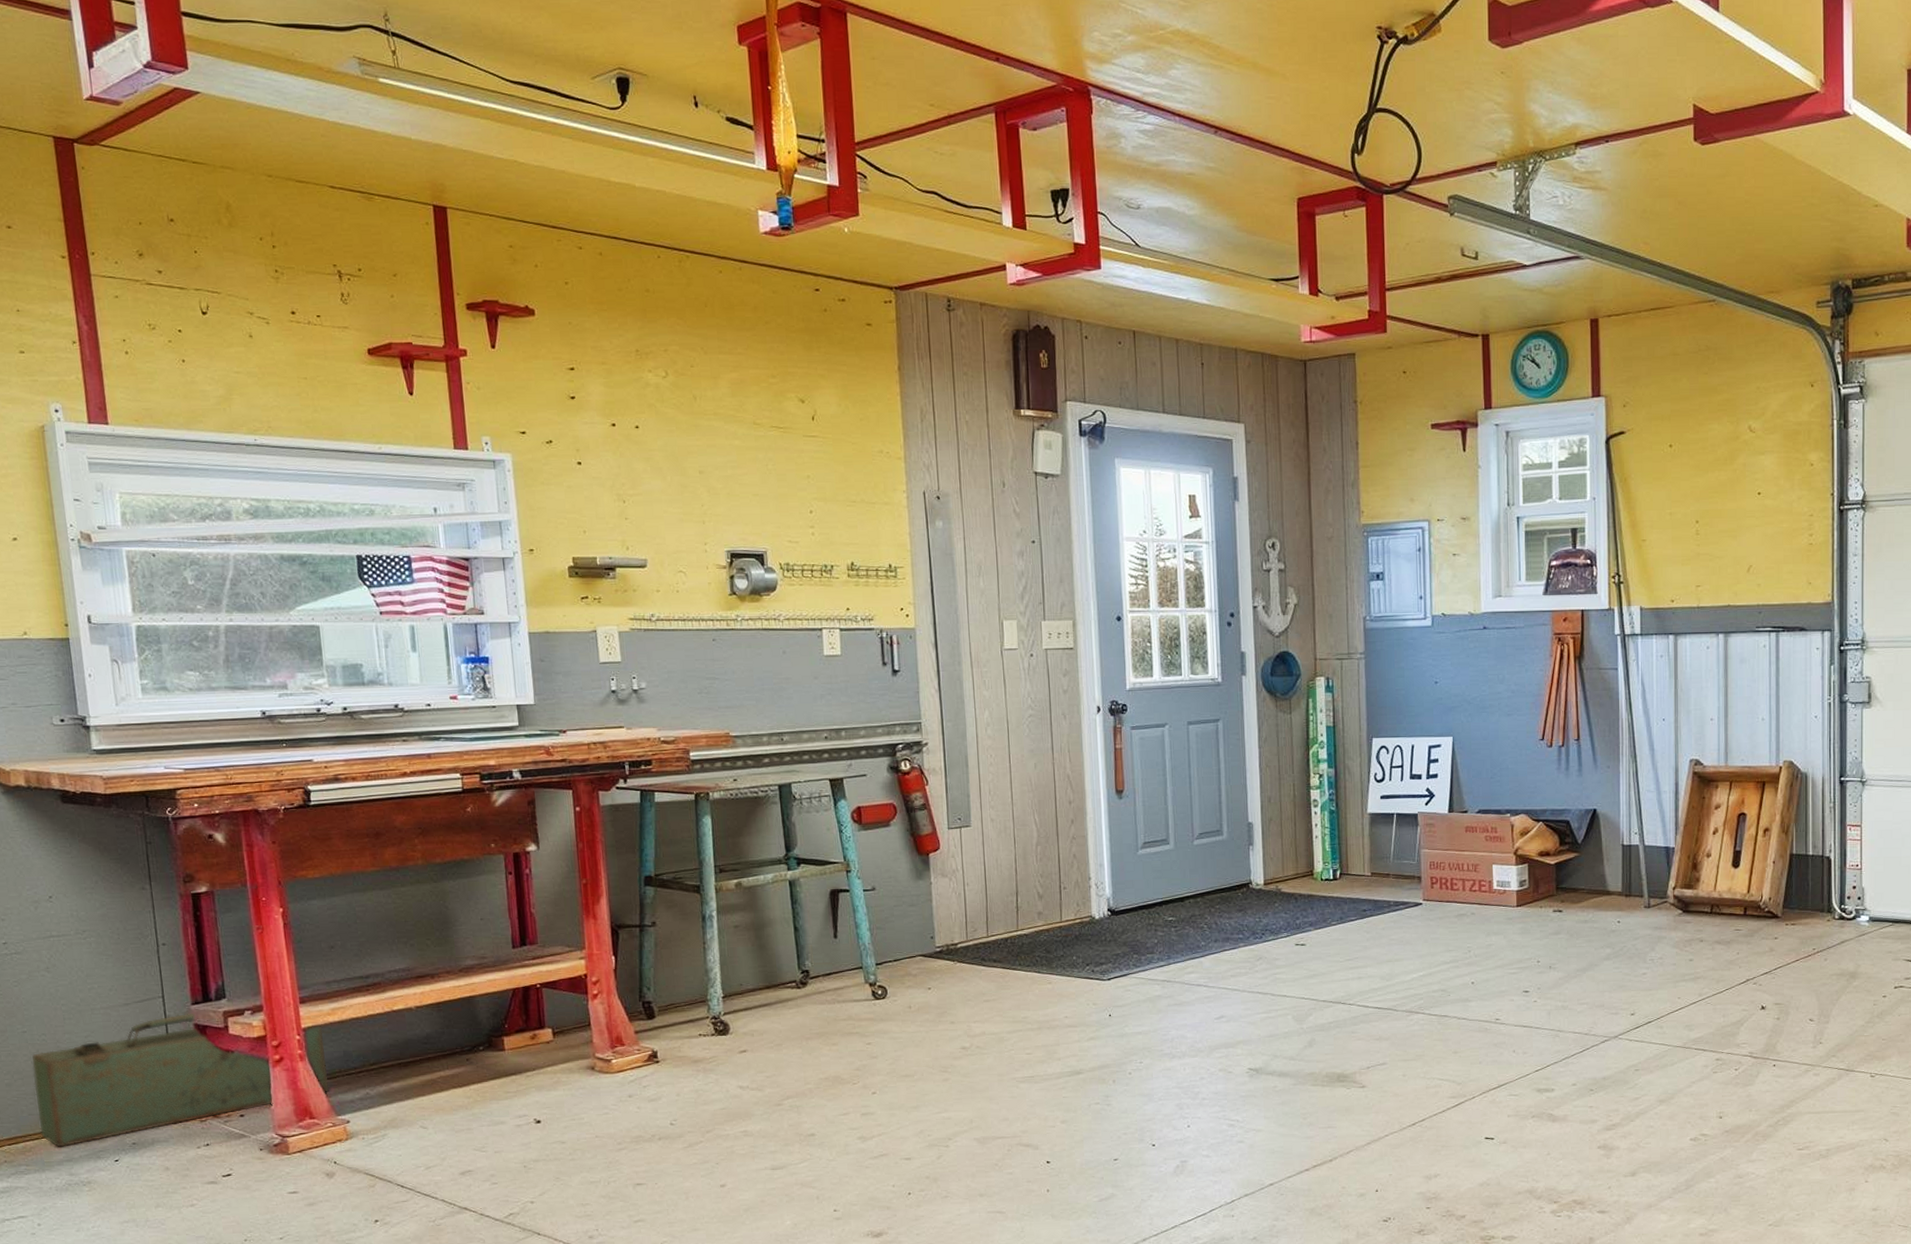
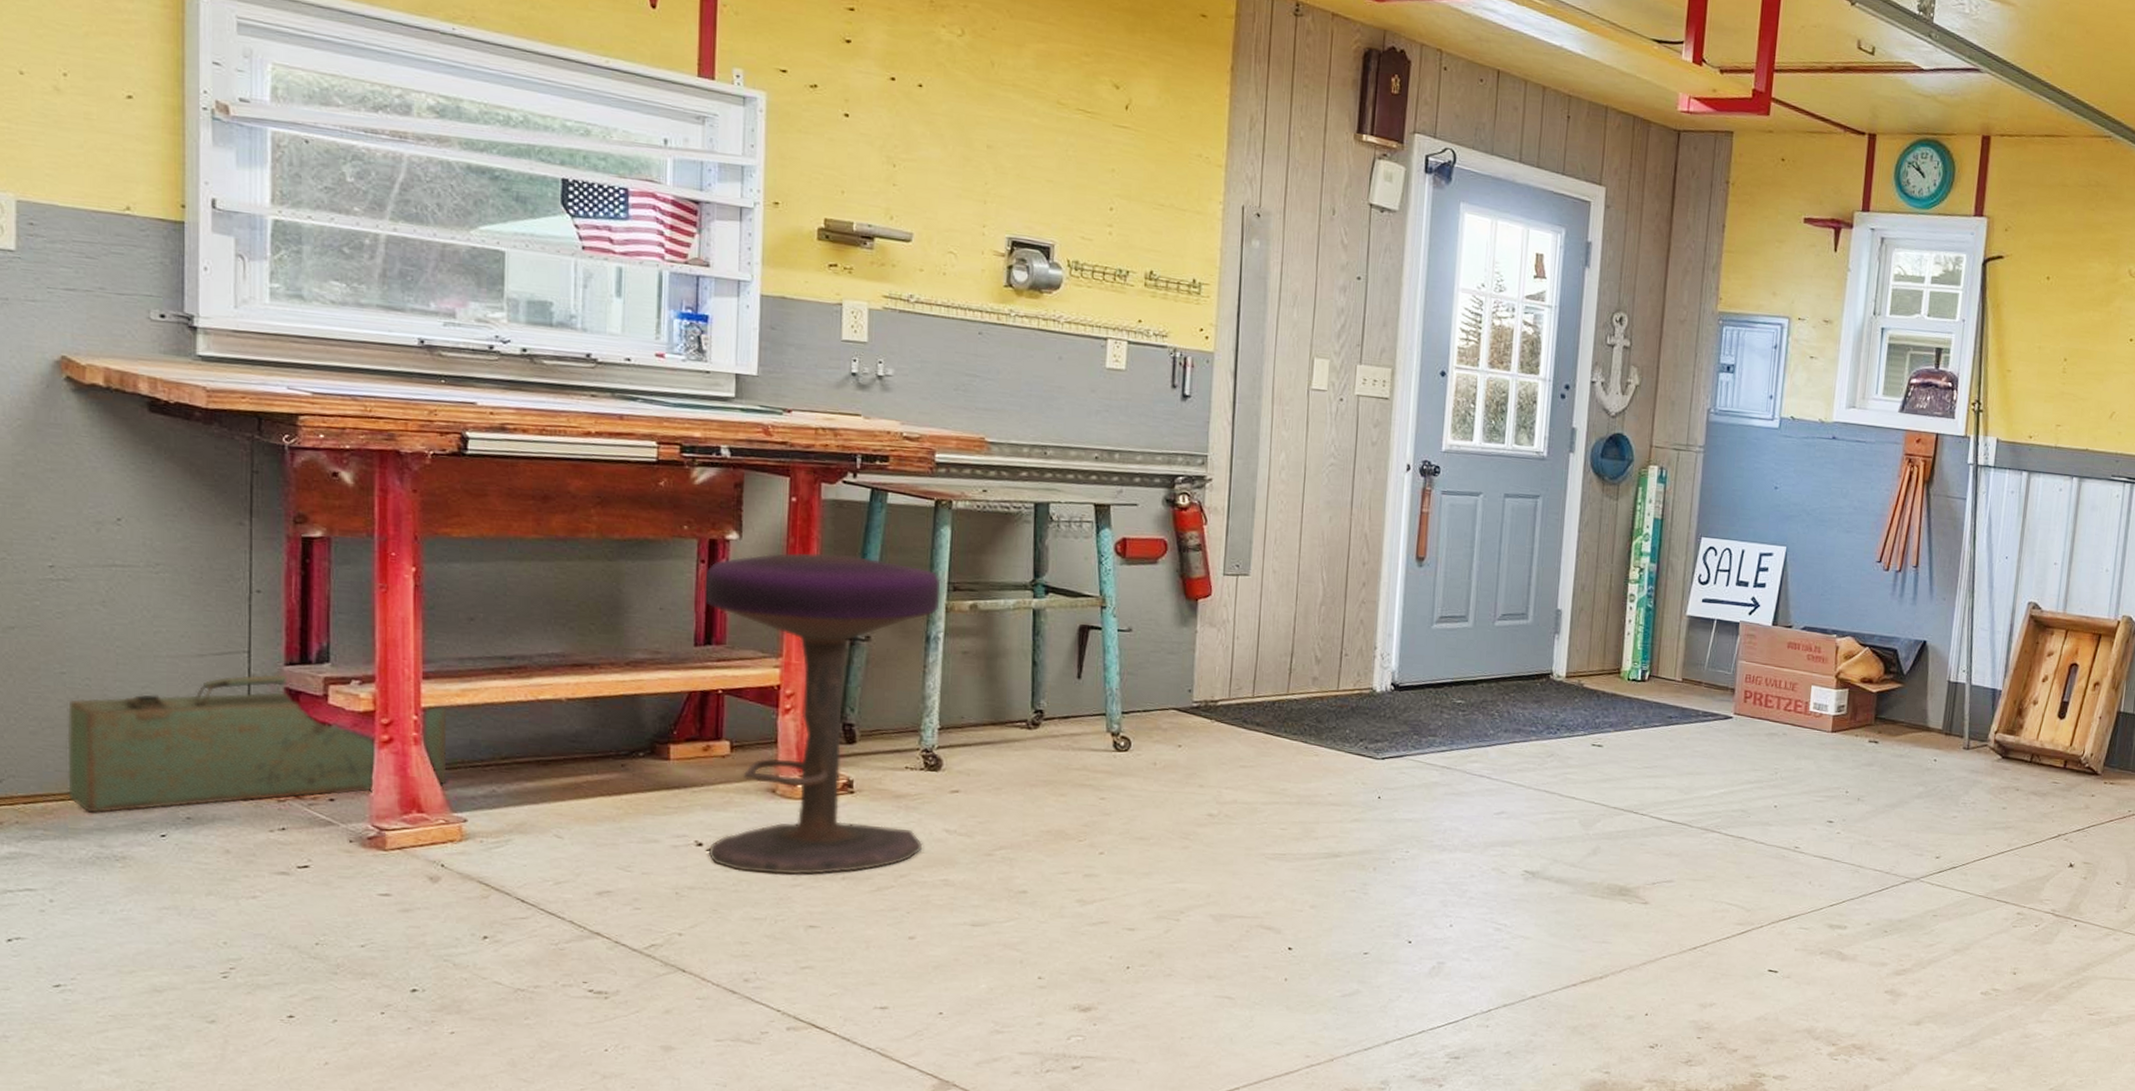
stool: none [513,851,723,1142] -> present [703,552,941,875]

